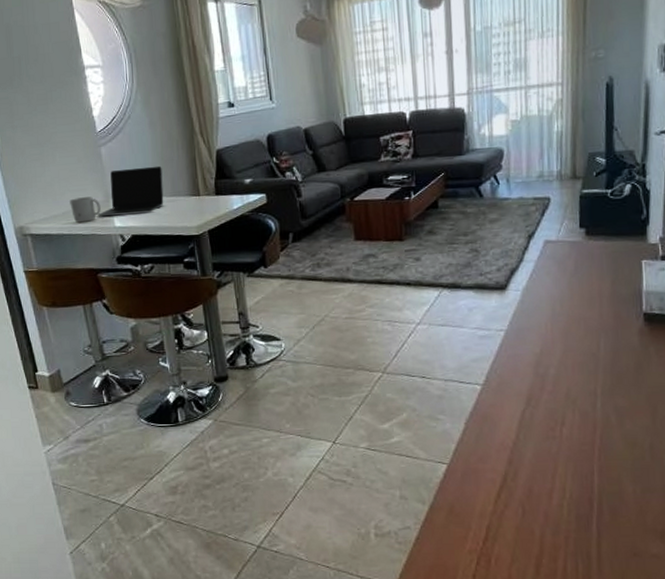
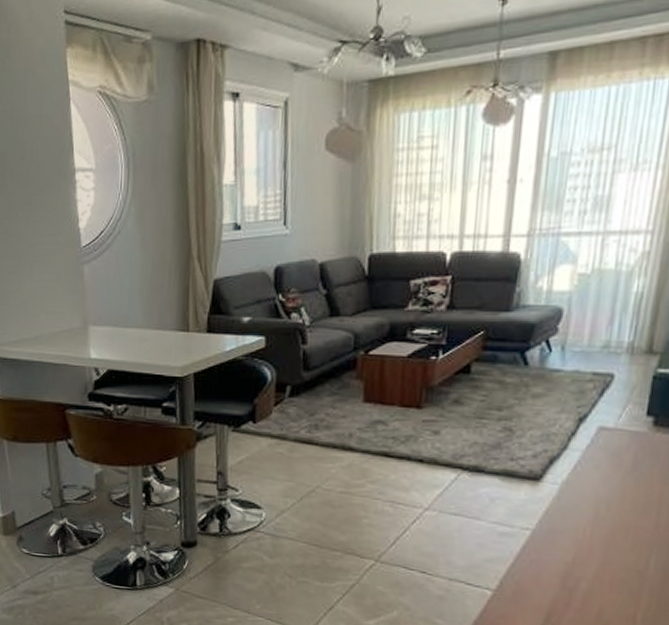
mug: present [69,196,101,223] -> none [43,321,77,350]
laptop: present [98,165,164,217] -> none [72,292,150,346]

